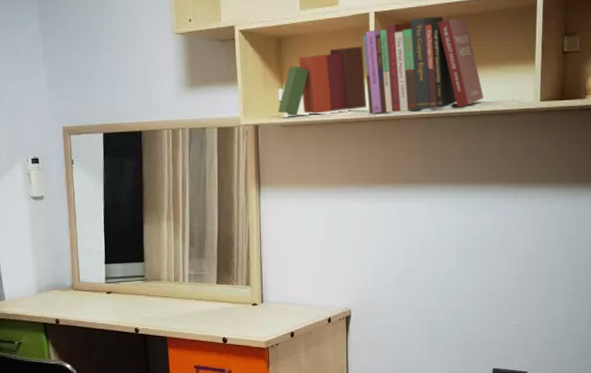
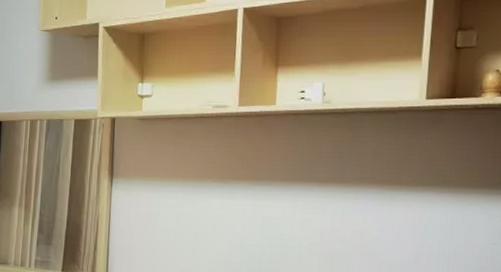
books: present [277,46,366,117] -> none [136,42,230,111]
books: present [363,17,484,114] -> none [229,12,360,109]

